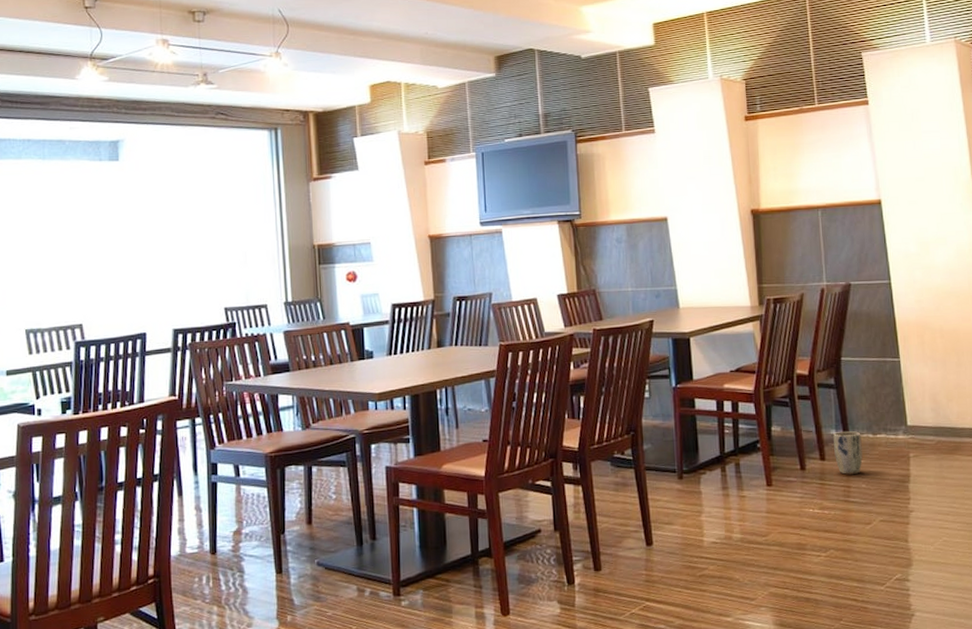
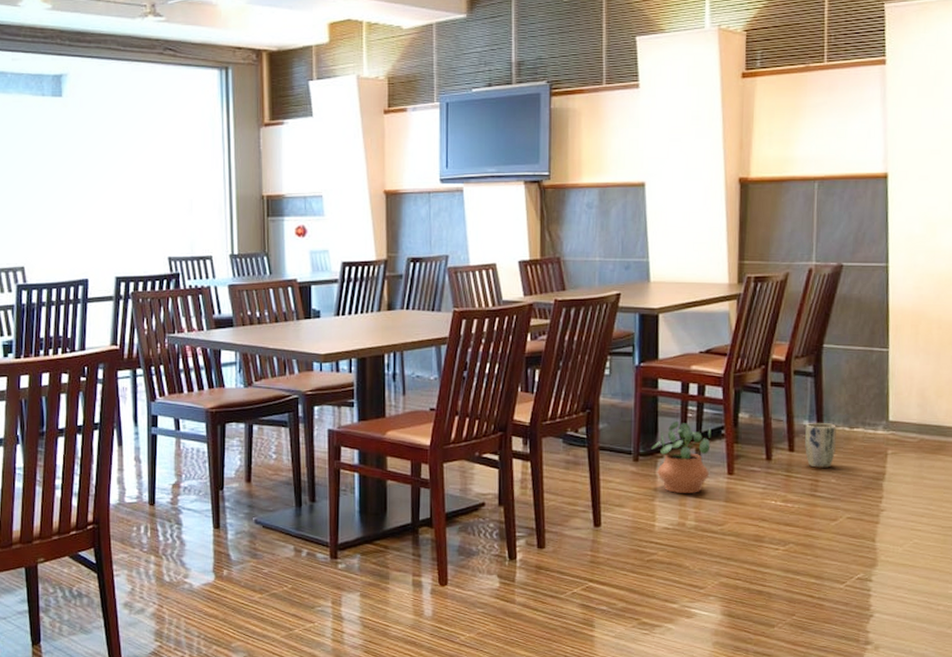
potted plant: none [694,437,750,508] -> present [651,420,712,493]

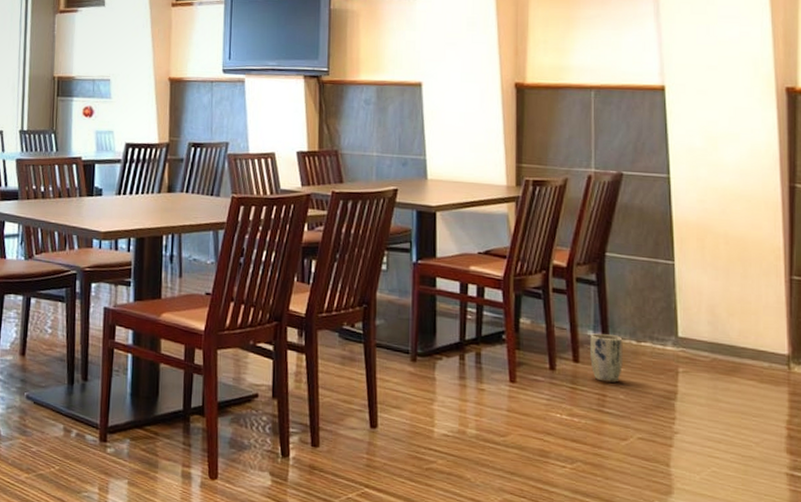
potted plant: present [651,420,712,493] -> none [430,321,492,400]

